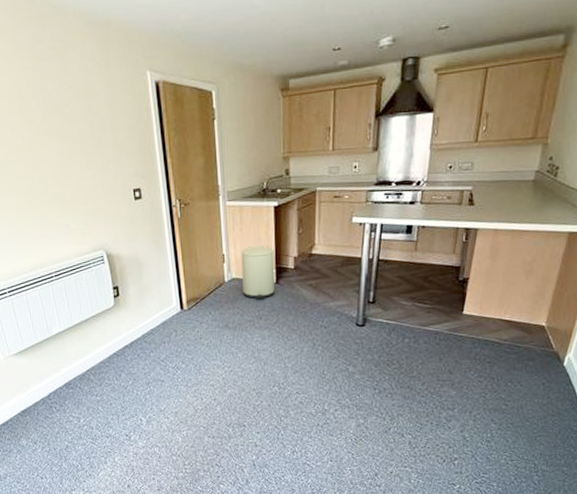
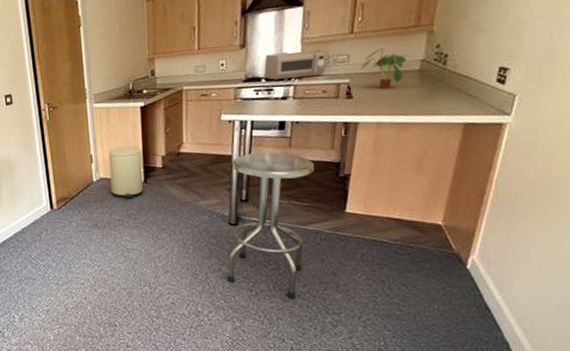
bar stool: none [353,255,436,397] -> present [227,152,314,299]
microwave: none [395,156,453,186] -> present [264,49,327,82]
plant: none [482,158,523,197] -> present [360,48,406,89]

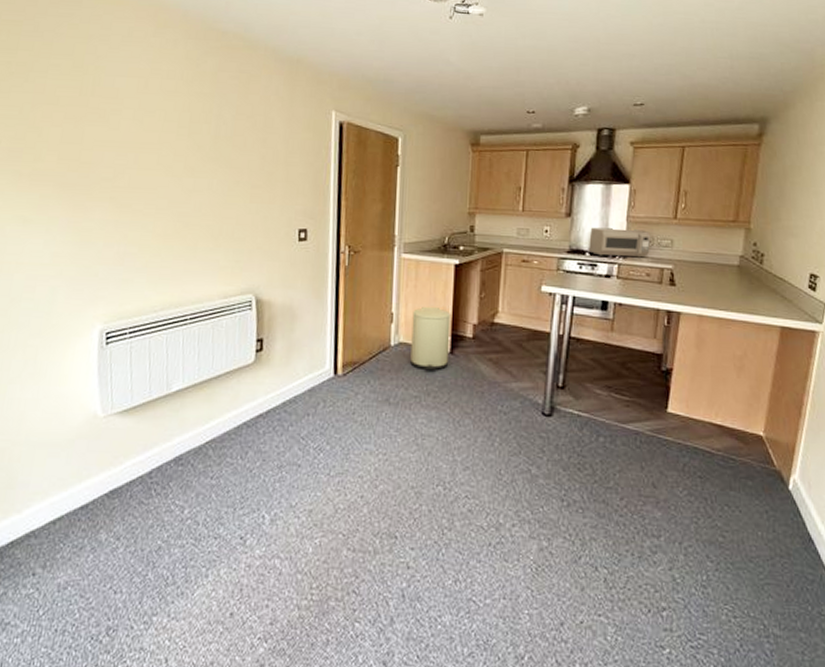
bar stool: present [227,152,314,299] -> none [536,333,636,515]
plant: present [360,48,406,89] -> none [683,238,726,280]

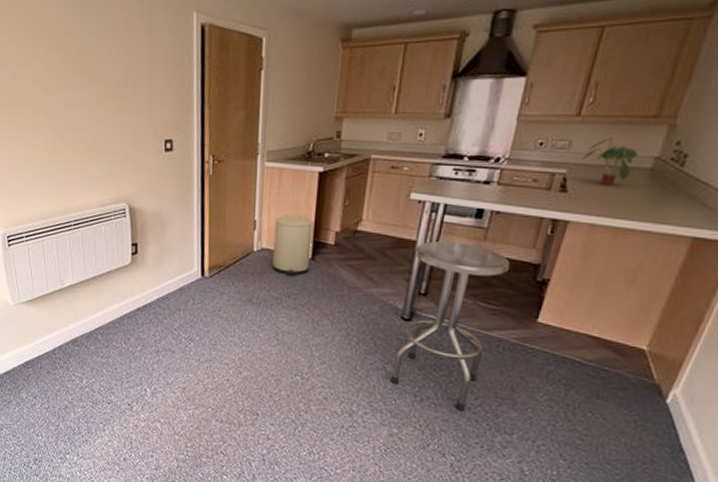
bar stool: none [536,333,636,515] -> present [390,241,509,411]
microwave: present [589,227,651,259] -> none [468,129,545,163]
plant: none [683,238,726,280] -> present [581,138,638,185]

